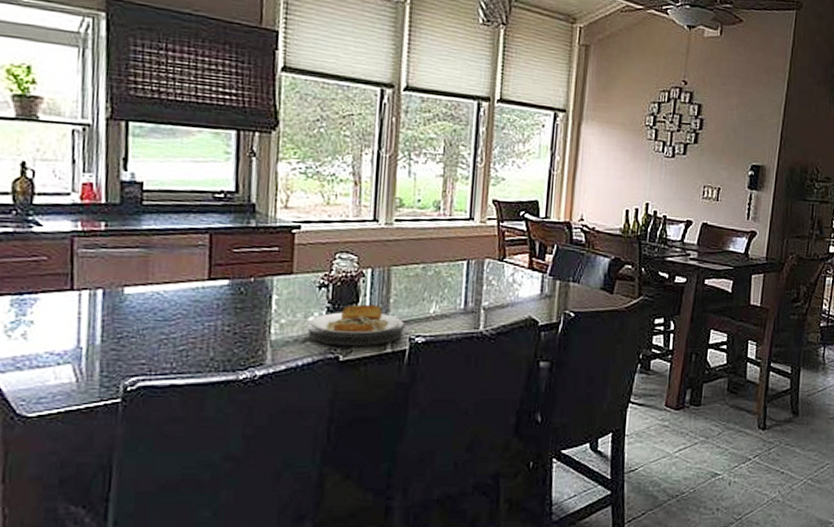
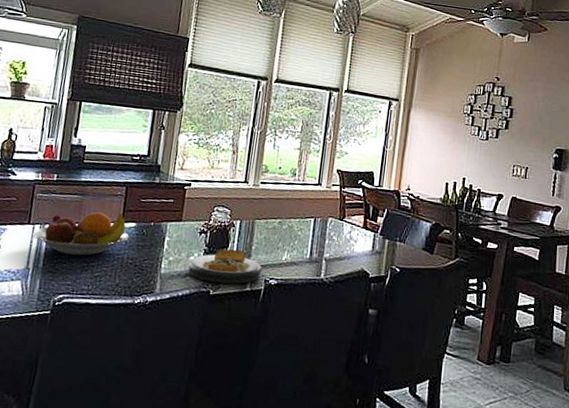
fruit bowl: none [78,269,222,326] -> present [32,212,129,256]

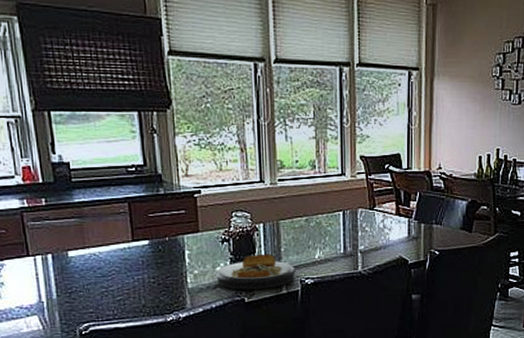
fruit bowl: present [32,212,129,256] -> none [35,232,145,282]

